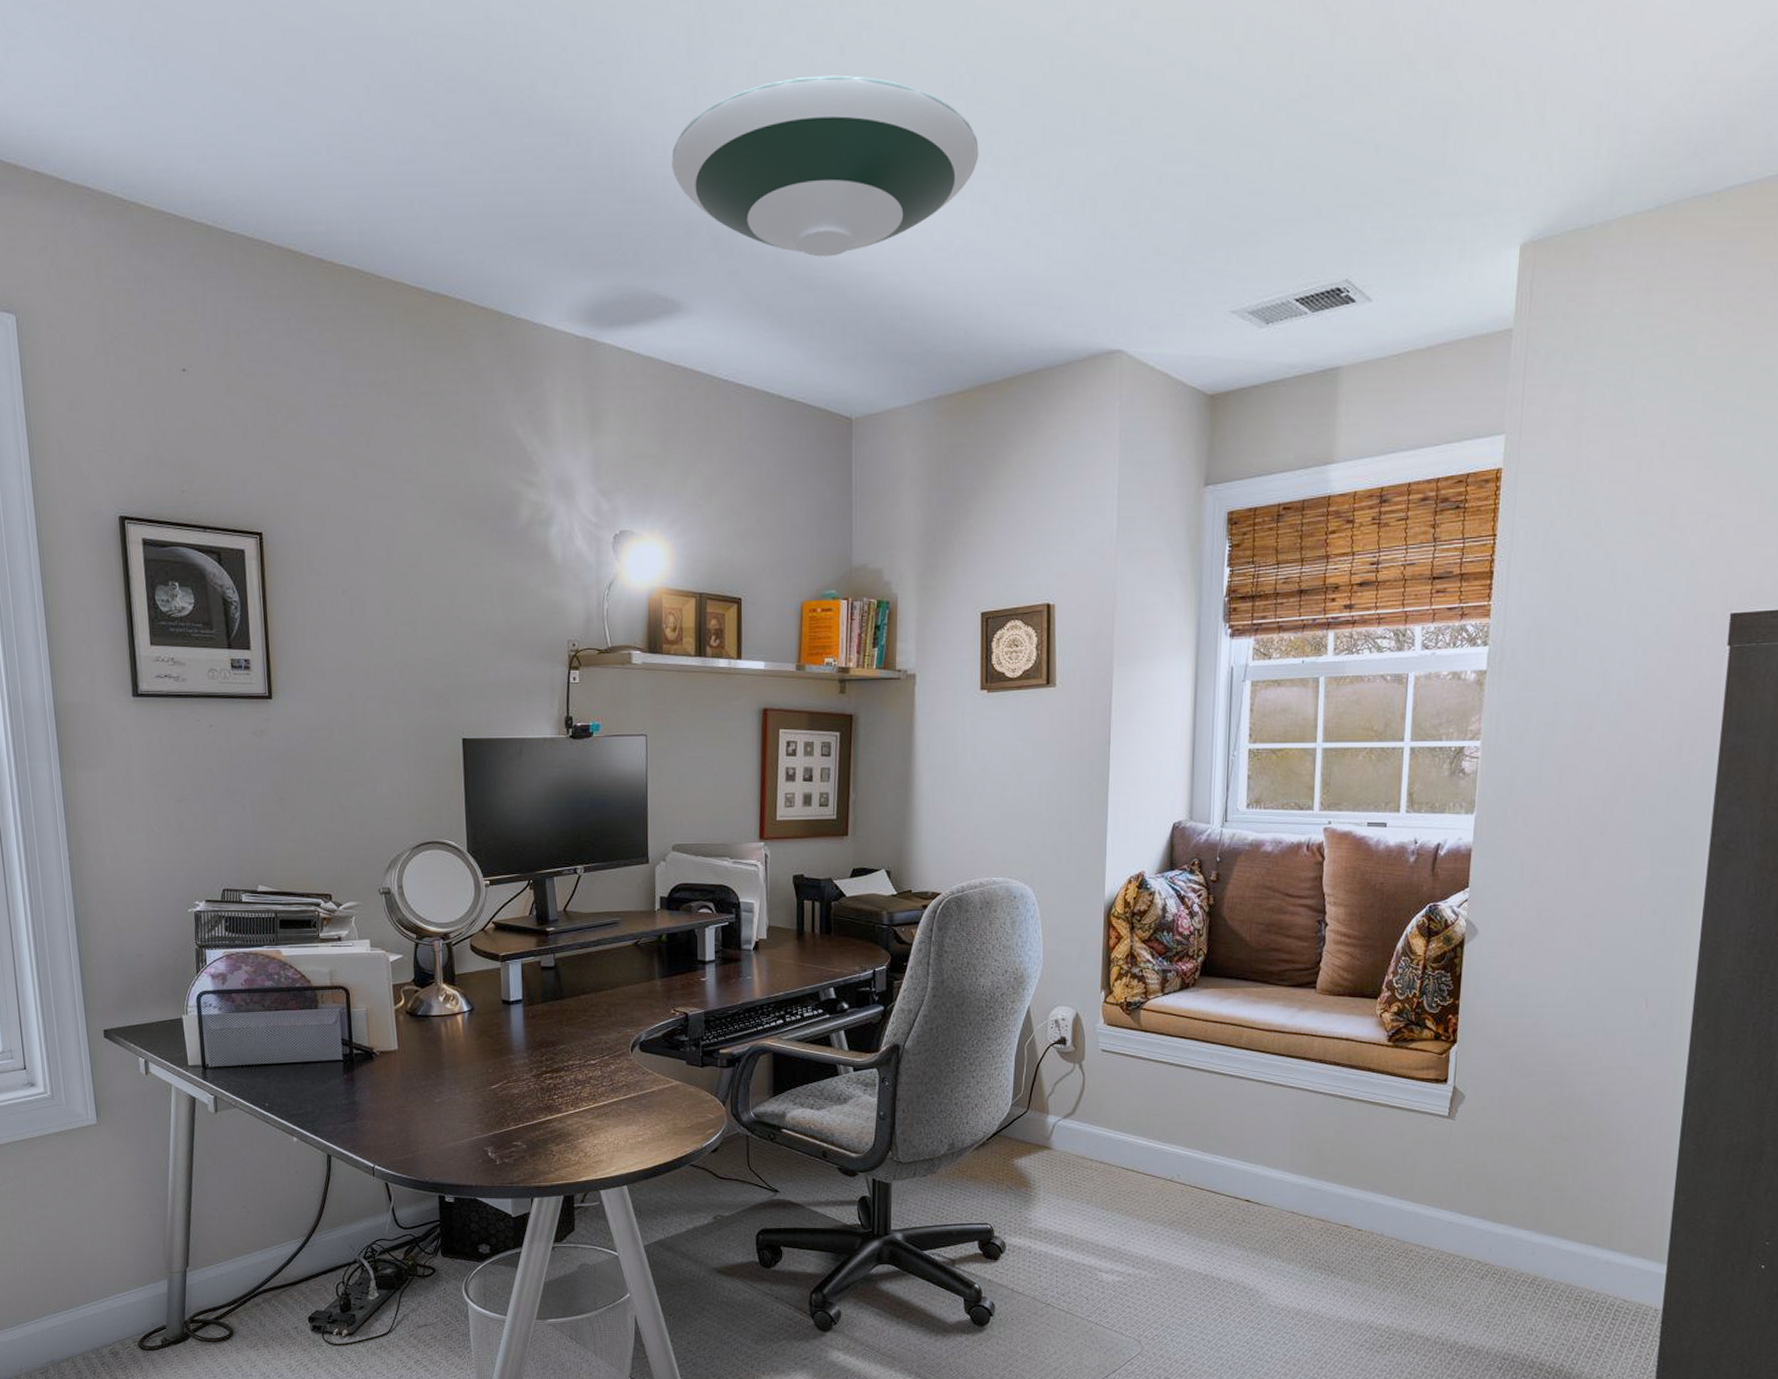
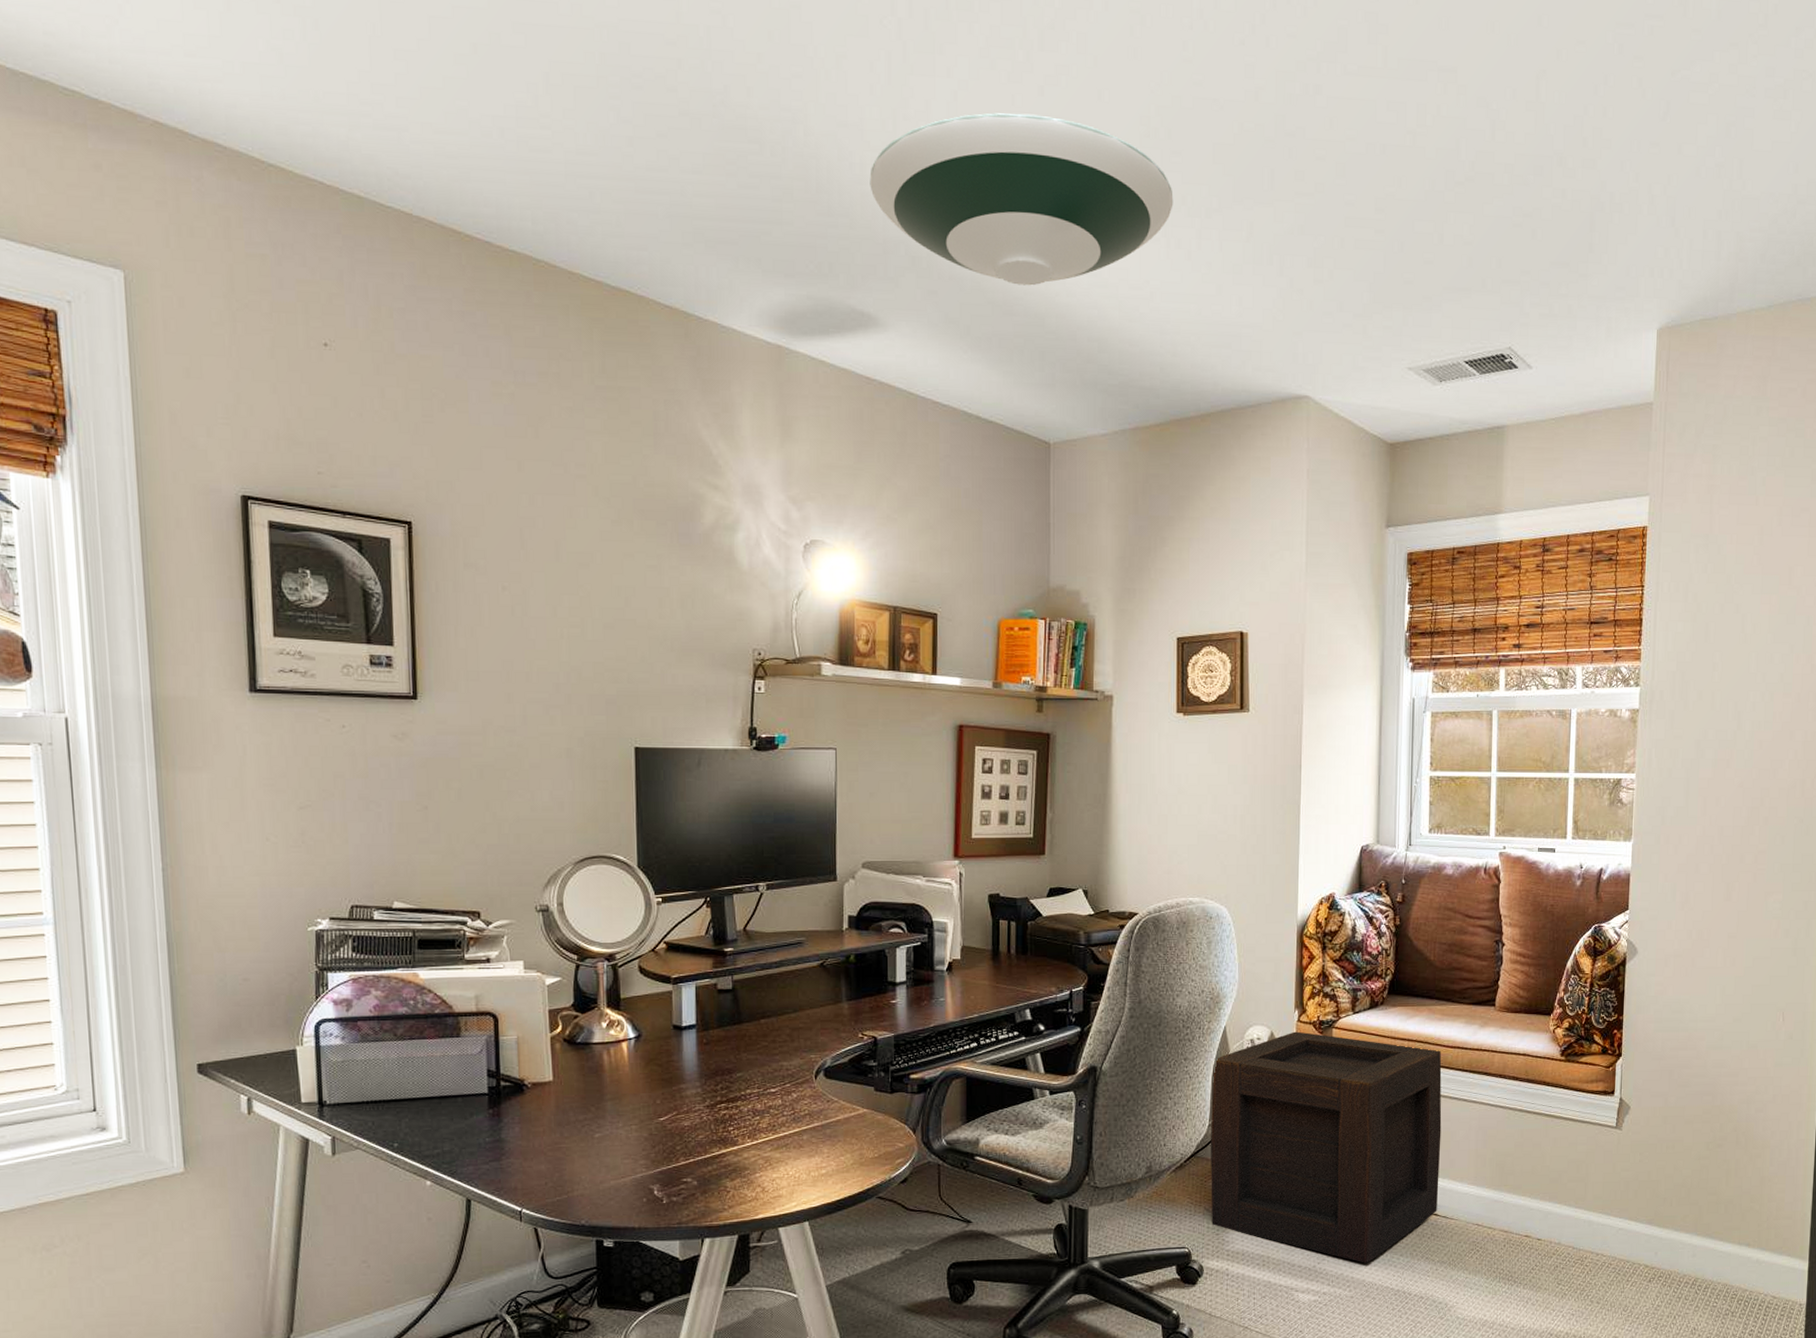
wooden crate: none [1013,1012,1257,1247] -> present [1210,1031,1442,1263]

